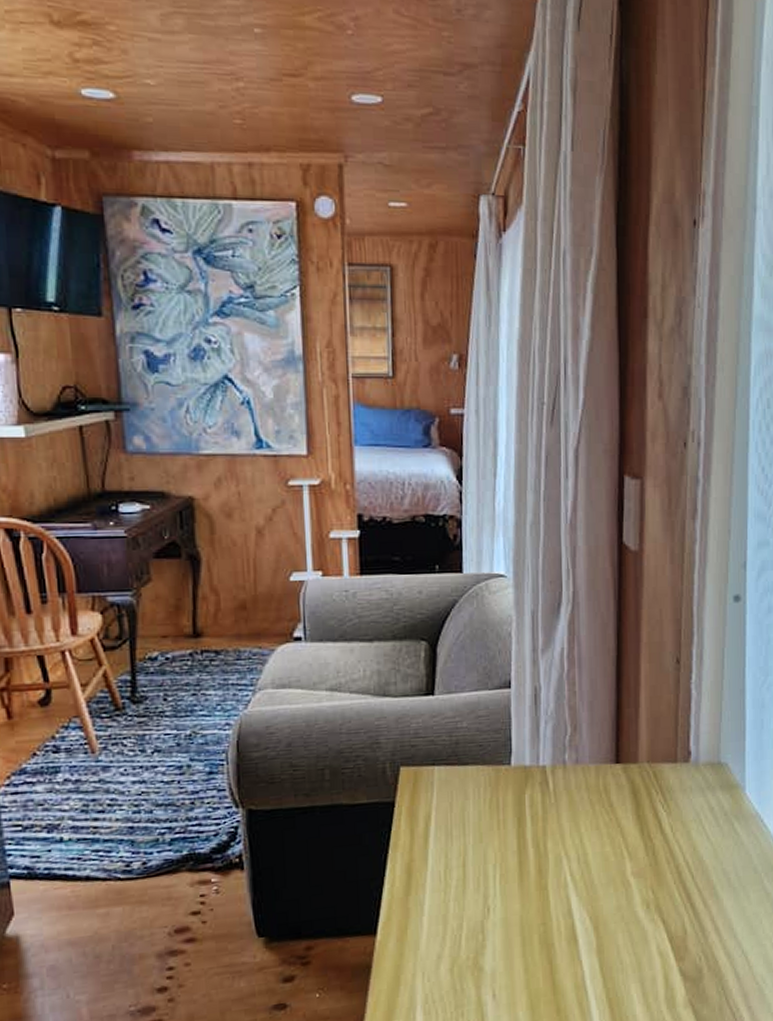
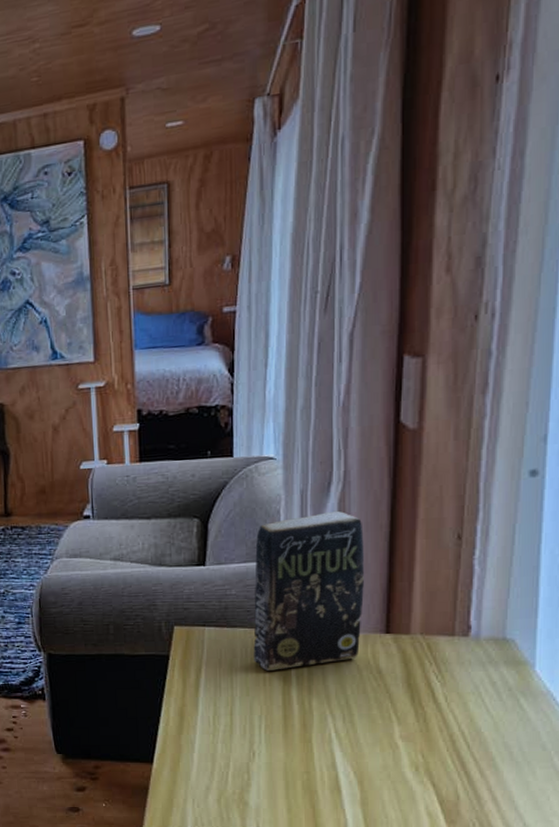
book: none [486,633,595,812] -> present [253,510,364,671]

